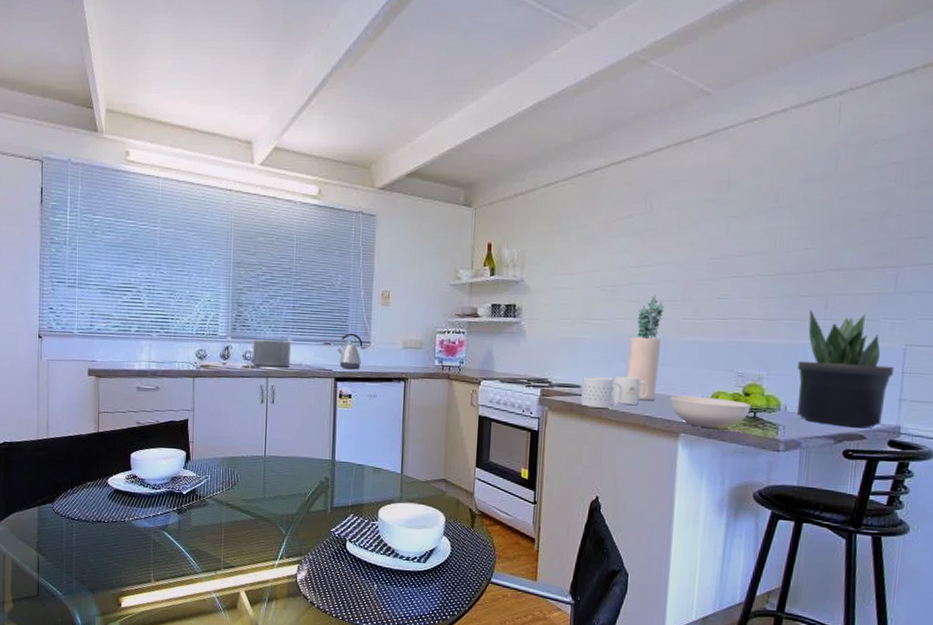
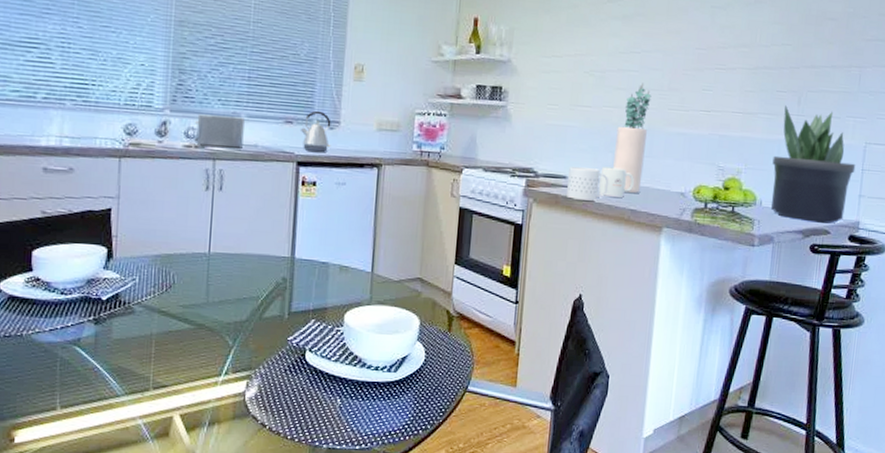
bowl: present [670,395,752,430] -> none [654,188,731,224]

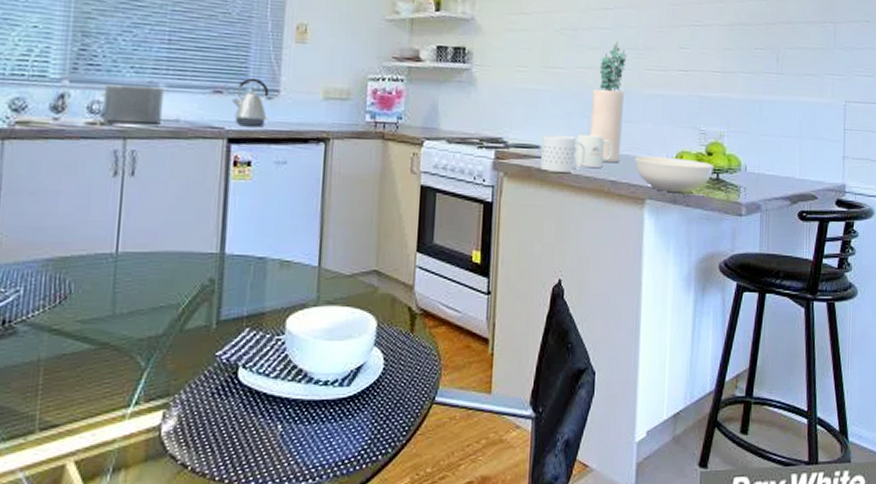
bowl: none [654,188,731,224] -> present [635,155,715,194]
planter: present [770,105,856,224] -> none [755,63,838,188]

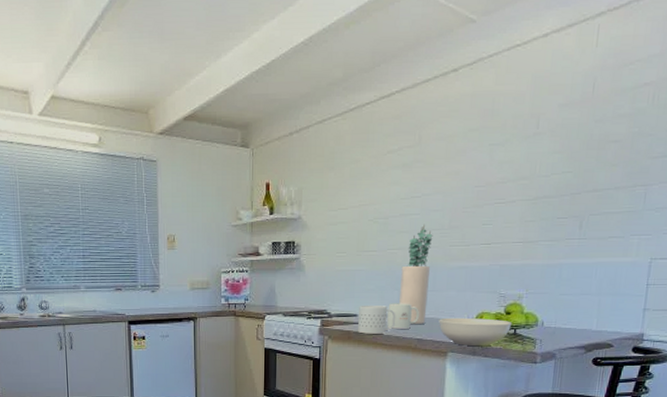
toaster: present [100,84,163,126] -> none [45,289,86,316]
kettle: present [231,77,269,127] -> none [128,277,154,313]

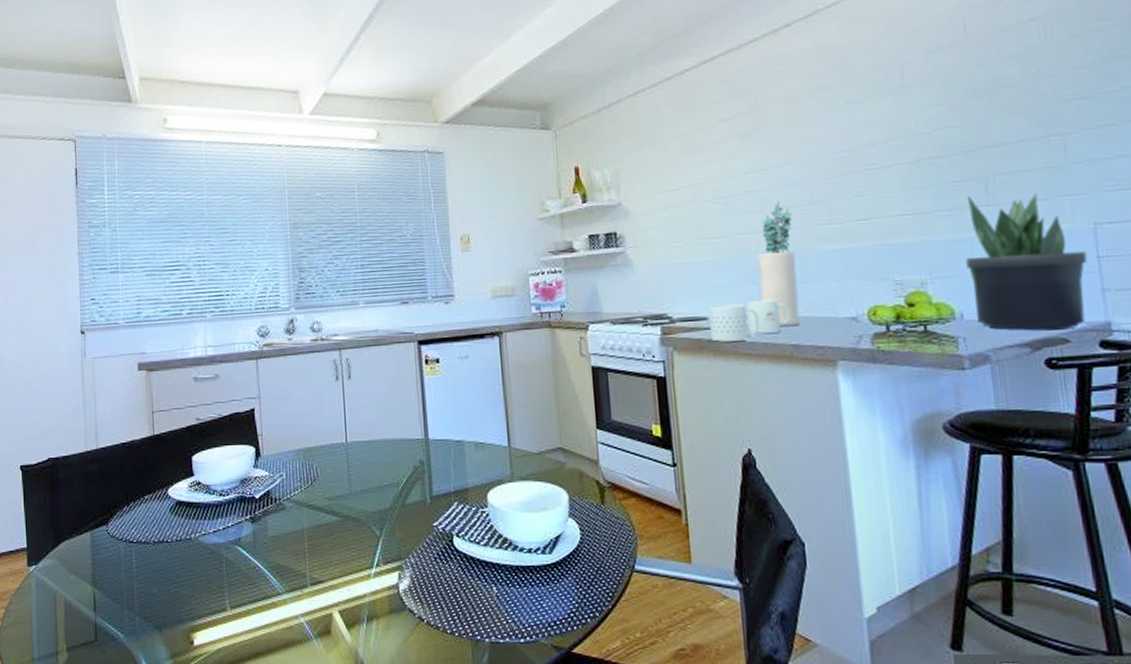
bowl: present [438,317,513,347] -> none [817,313,920,351]
planter: none [552,231,640,338] -> present [966,192,1088,331]

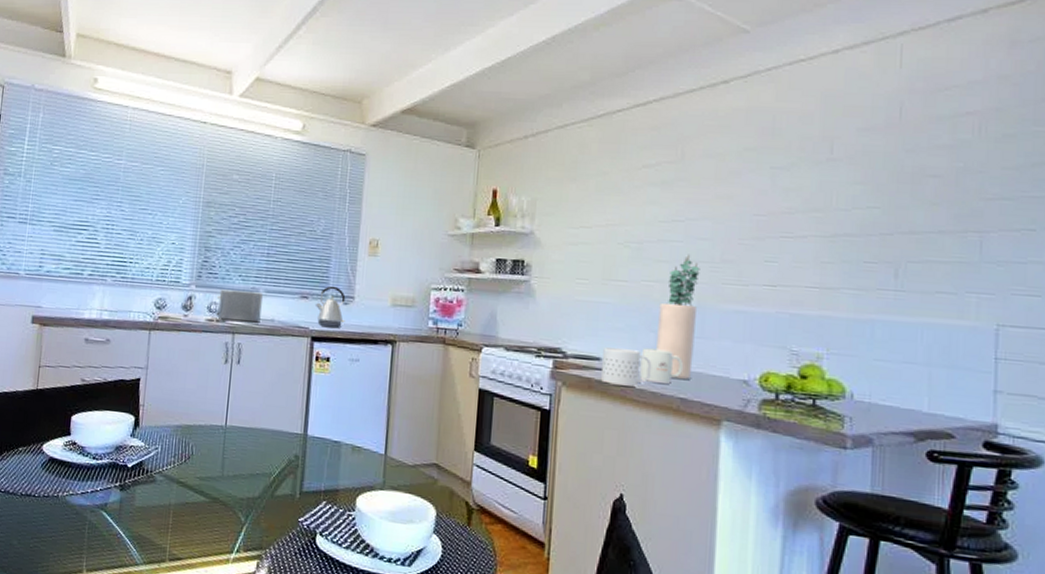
toaster: none [317,305,366,339] -> present [216,289,263,324]
kettle: none [416,287,449,330] -> present [314,285,346,329]
planter: present [966,192,1088,331] -> none [864,279,985,425]

